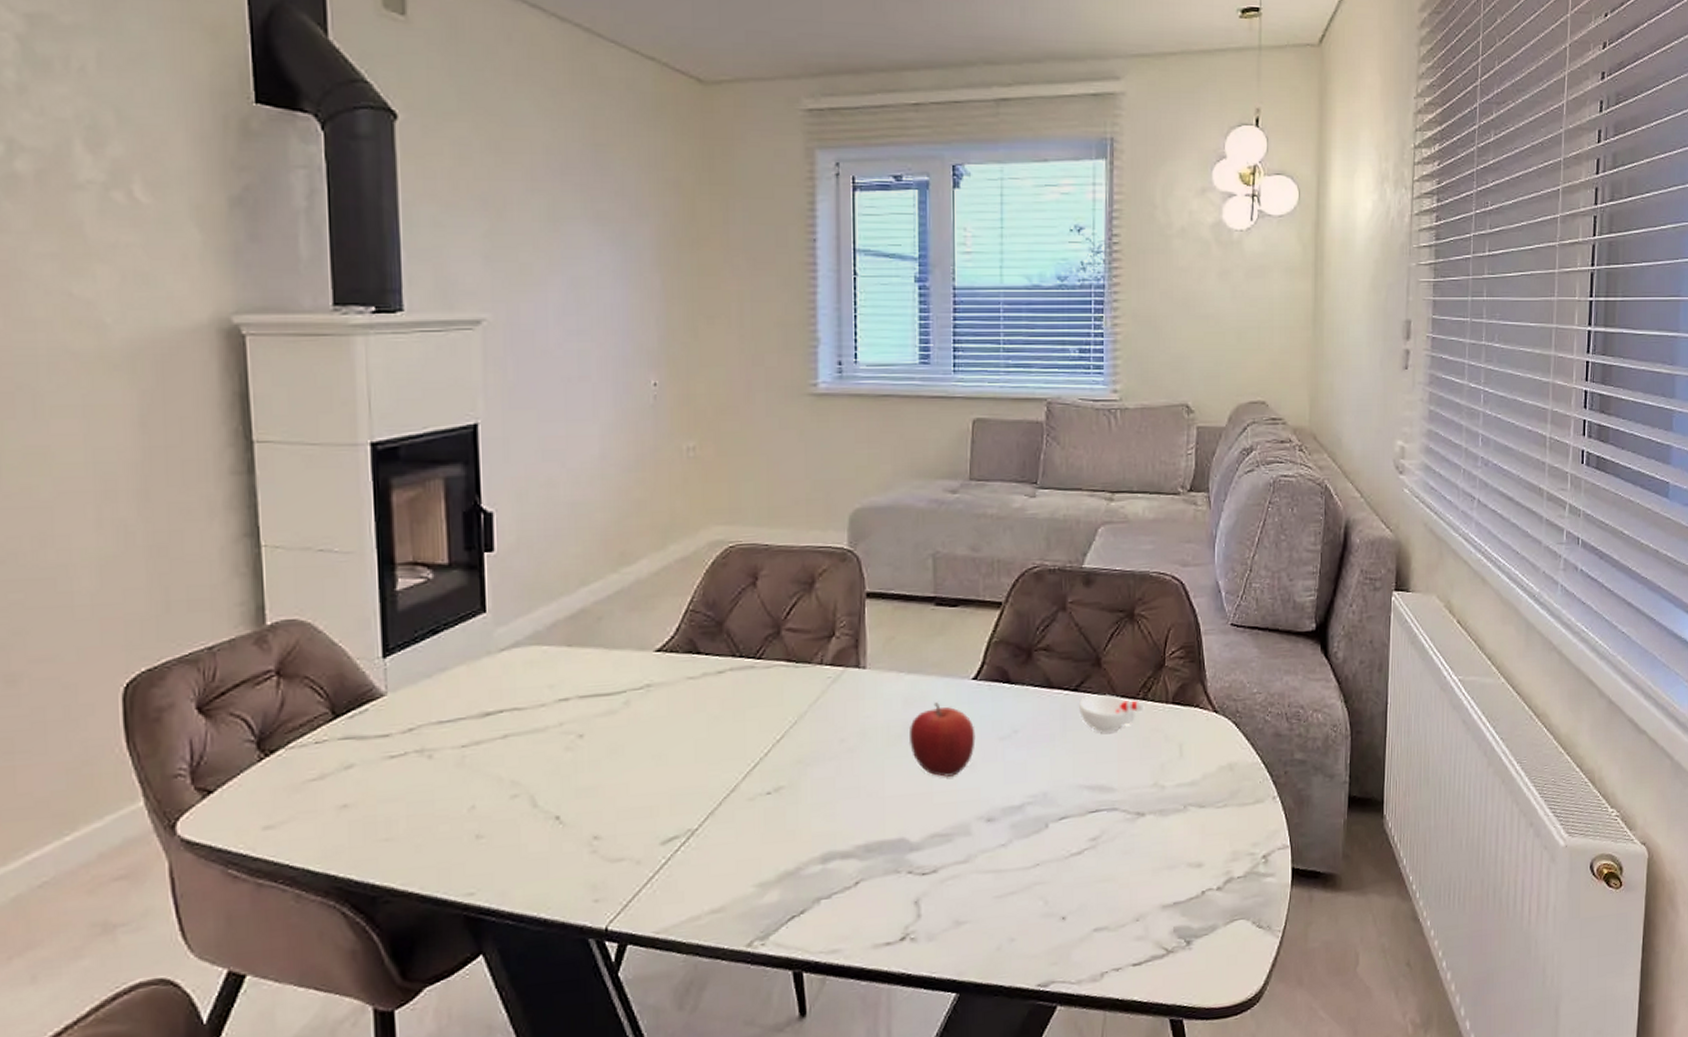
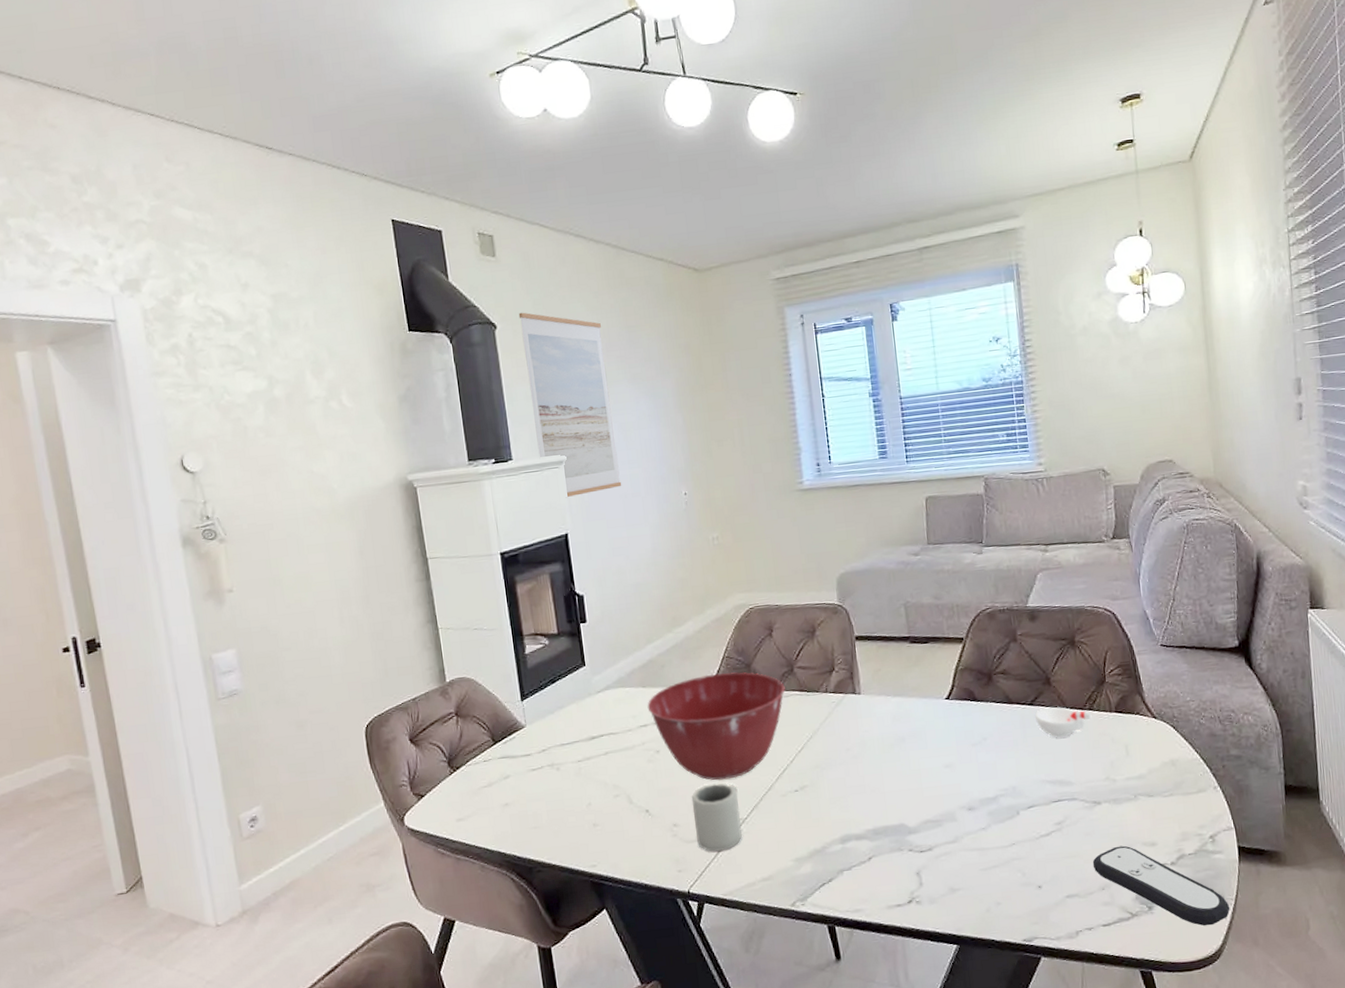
wall art: none [433,101,565,374] -> present [518,312,622,498]
mixing bowl: none [572,632,767,778] -> present [647,672,785,781]
cup: none [622,780,690,875] -> present [691,783,743,852]
fruit: present [910,702,976,777] -> none [899,718,953,776]
remote control: none [1128,867,1277,964] -> present [1092,845,1230,926]

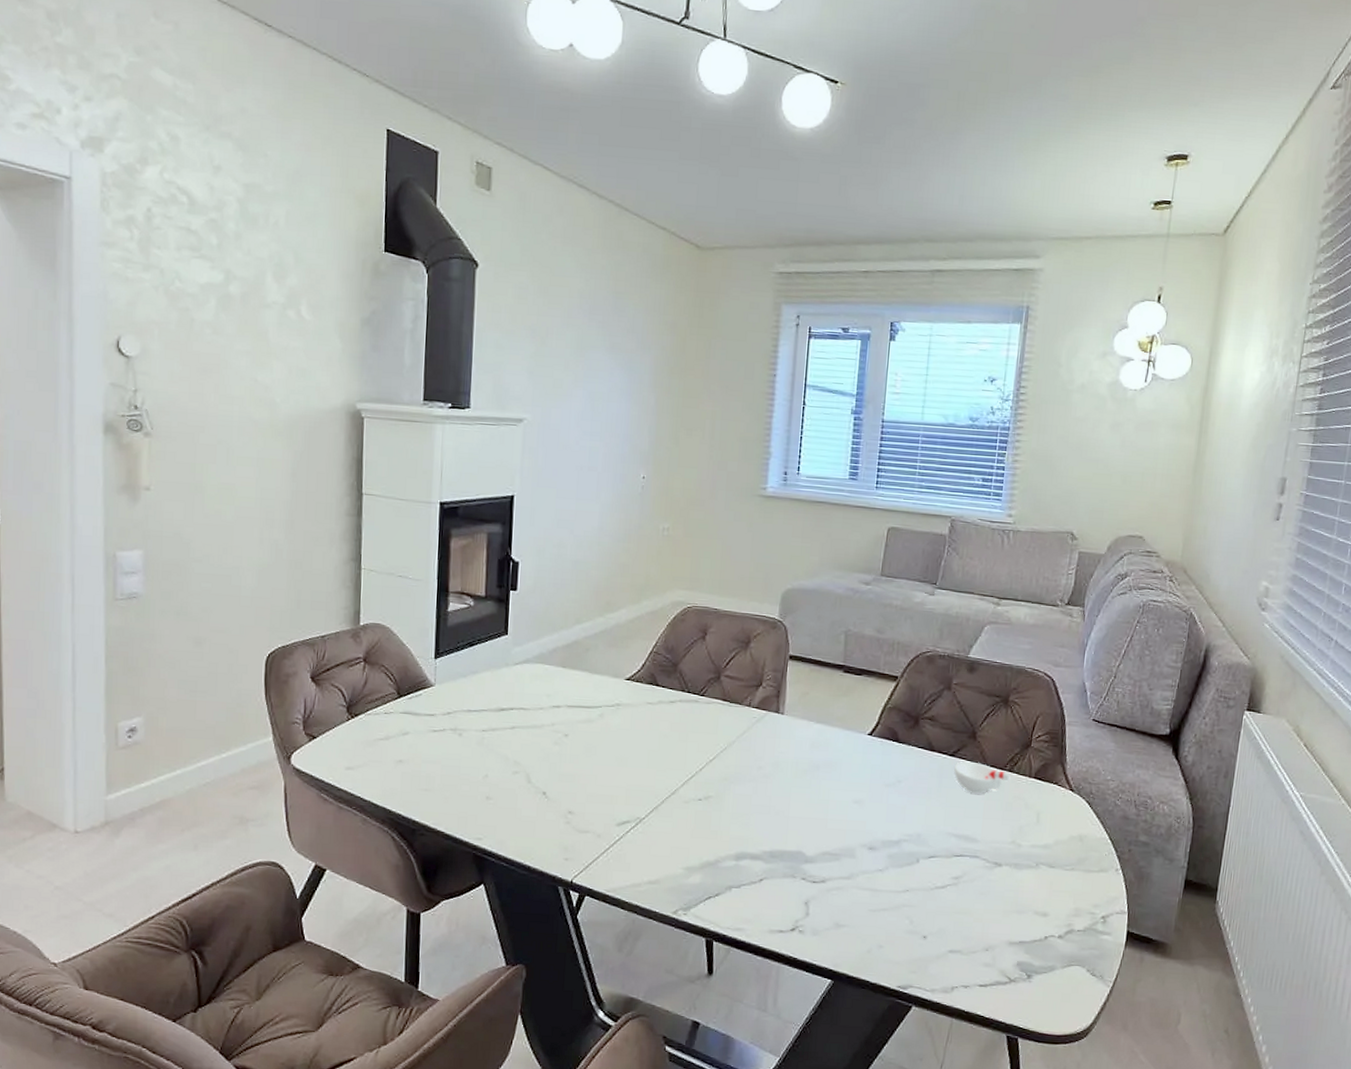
wall art: present [518,312,622,498] -> none [499,255,588,459]
mixing bowl: present [647,672,785,781] -> none [564,666,708,776]
cup: present [691,783,743,852] -> none [590,777,641,847]
remote control: present [1092,845,1230,926] -> none [981,910,1107,1004]

